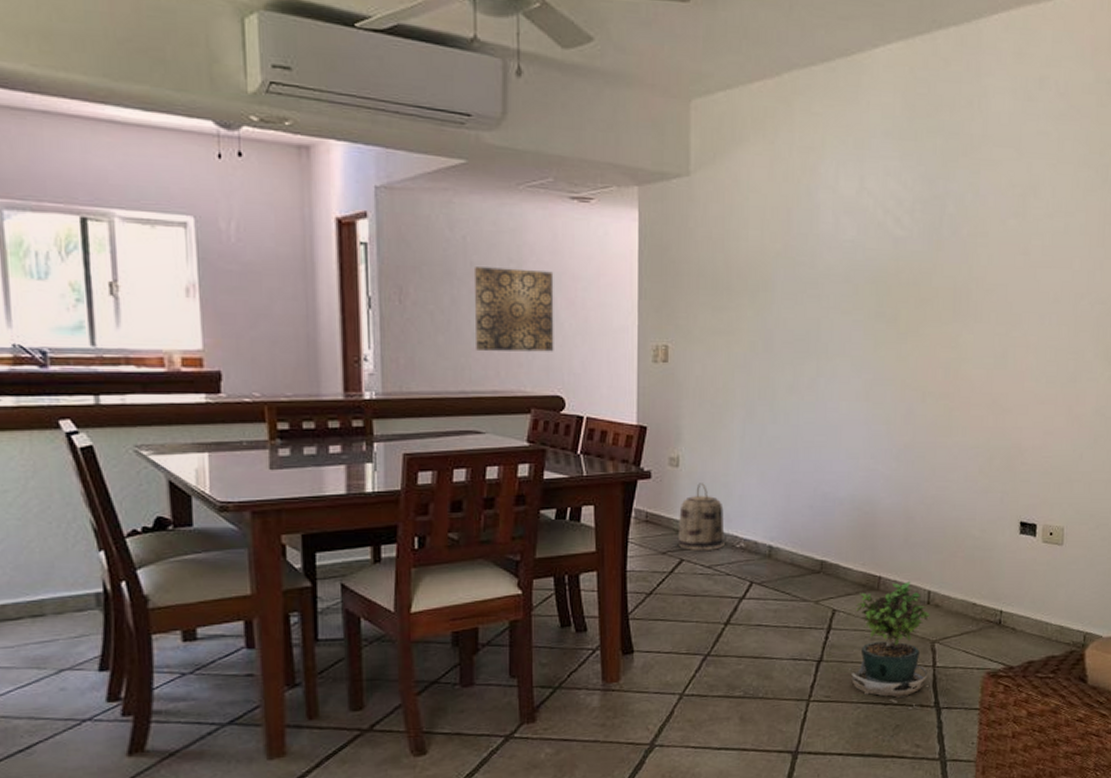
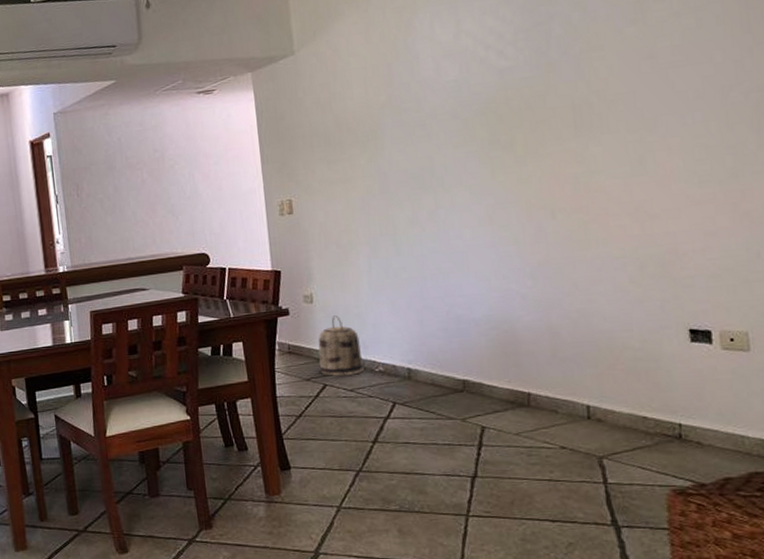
wall art: present [473,267,554,352] -> none [128,154,197,225]
potted plant: present [849,580,930,709] -> none [505,395,599,527]

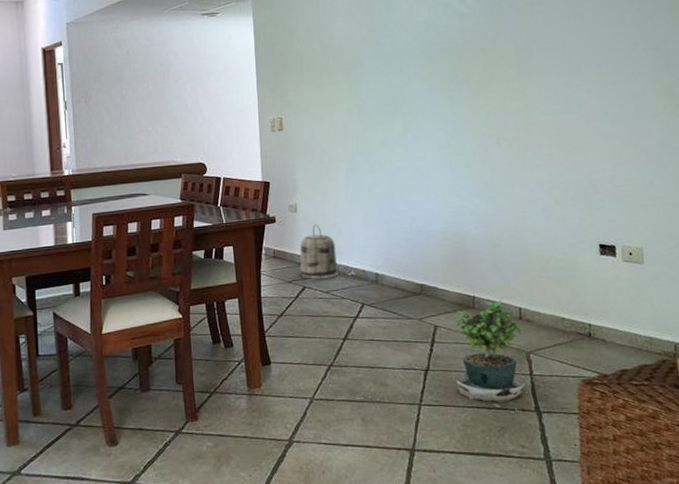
potted plant: none [505,395,599,527] -> present [453,299,526,413]

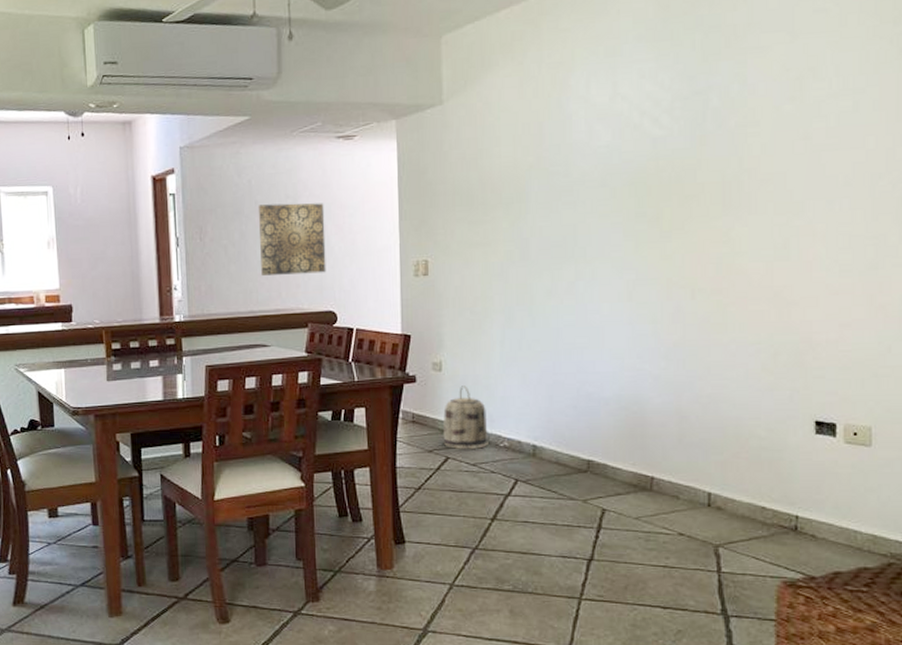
wall art: none [136,70,196,133] -> present [258,203,326,275]
potted plant: present [453,299,526,413] -> none [622,481,712,615]

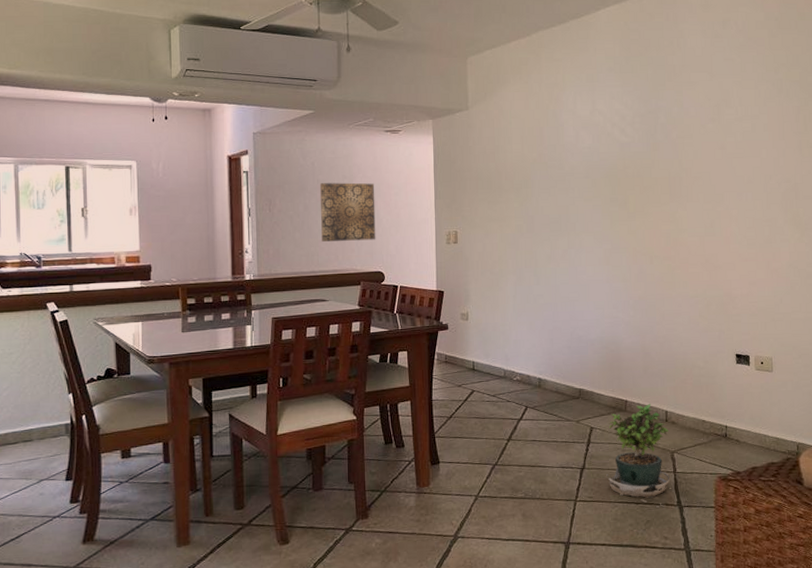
basket: present [443,386,488,449] -> none [469,332,505,383]
potted plant: none [622,481,712,615] -> present [606,403,670,507]

